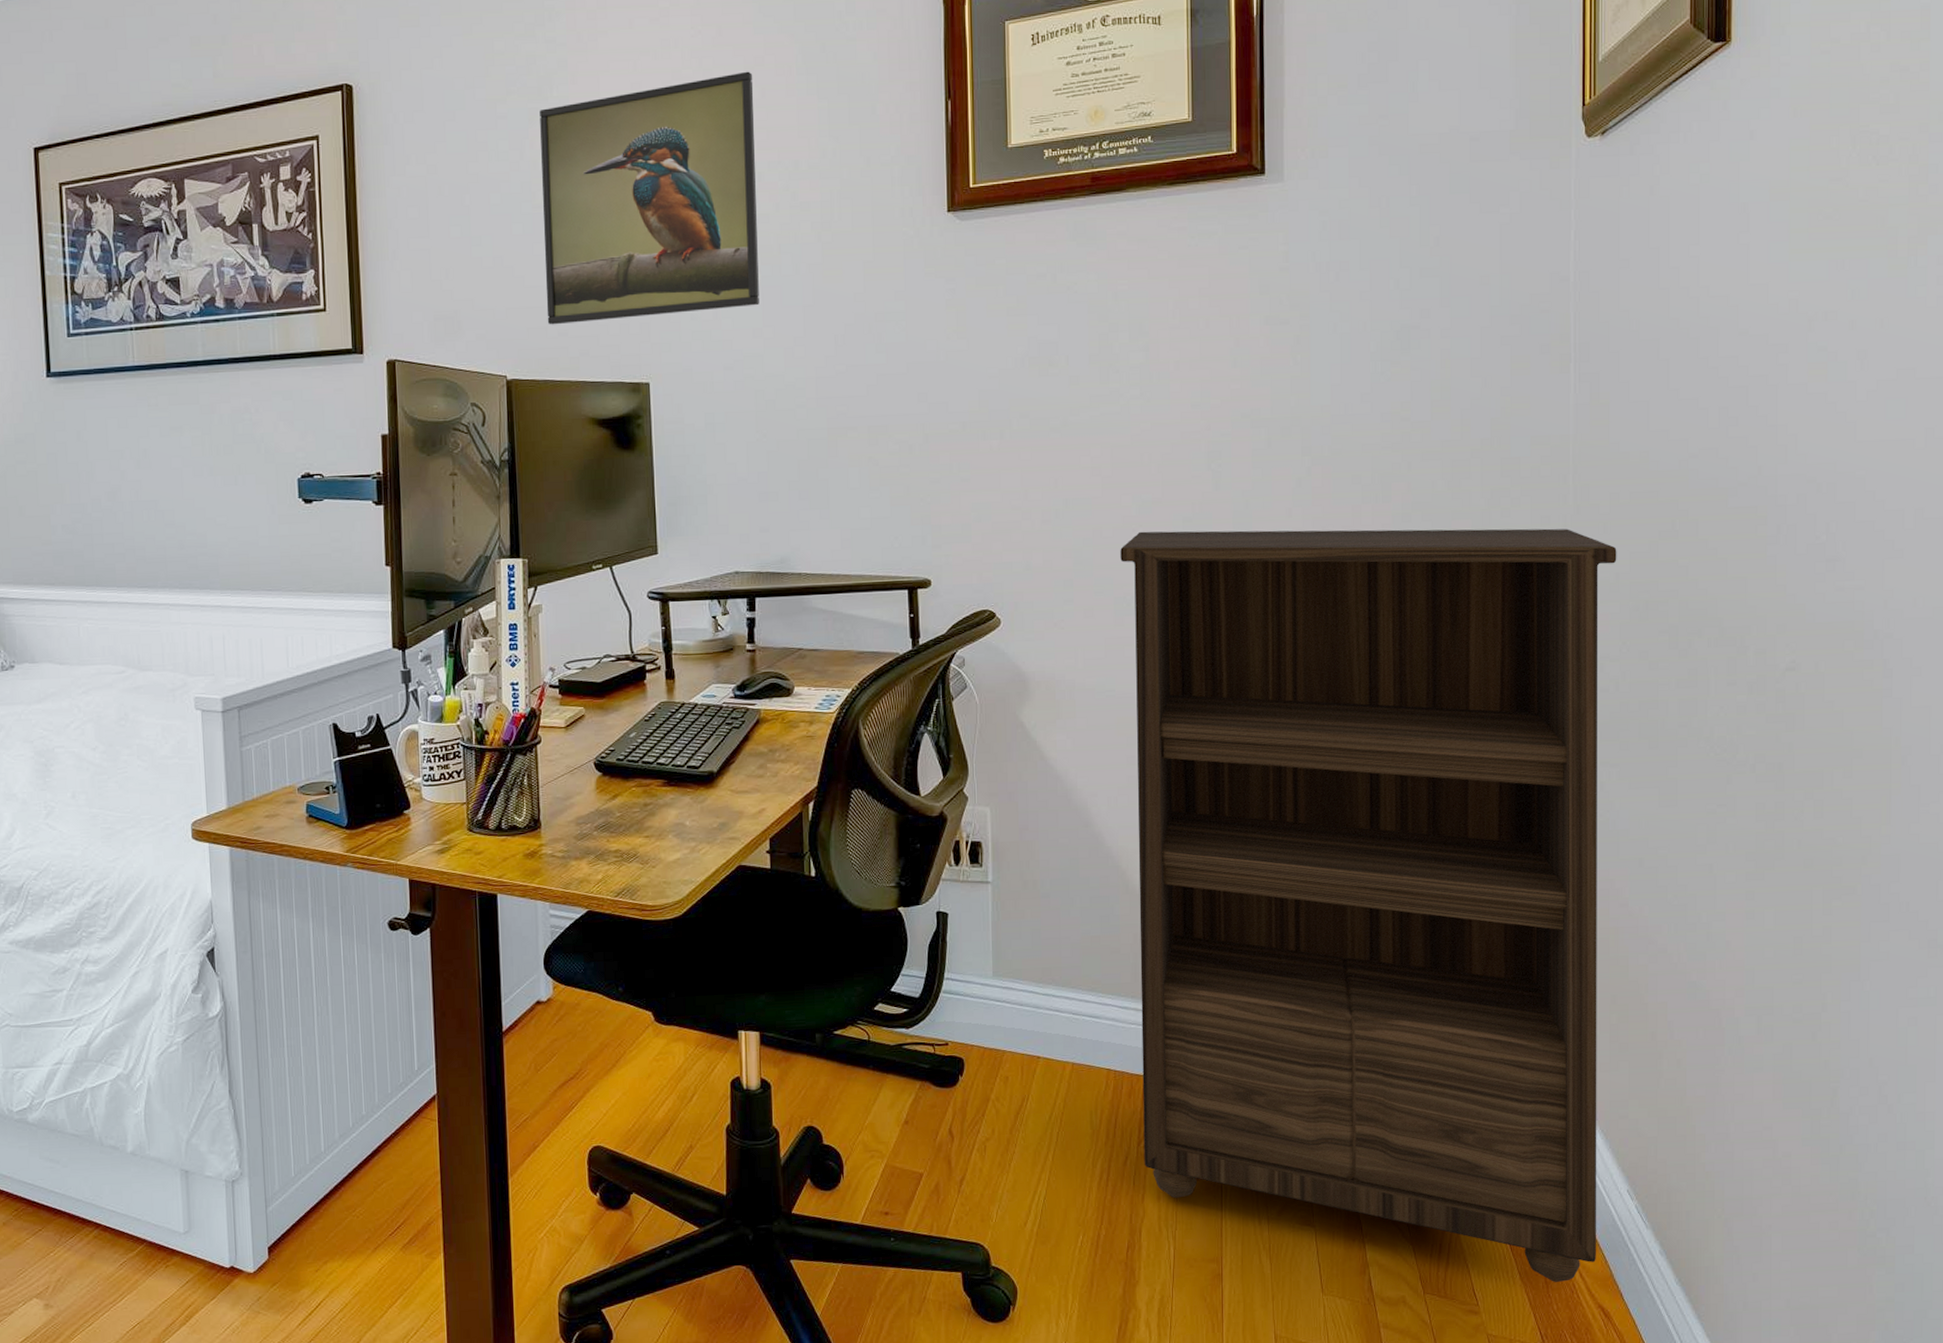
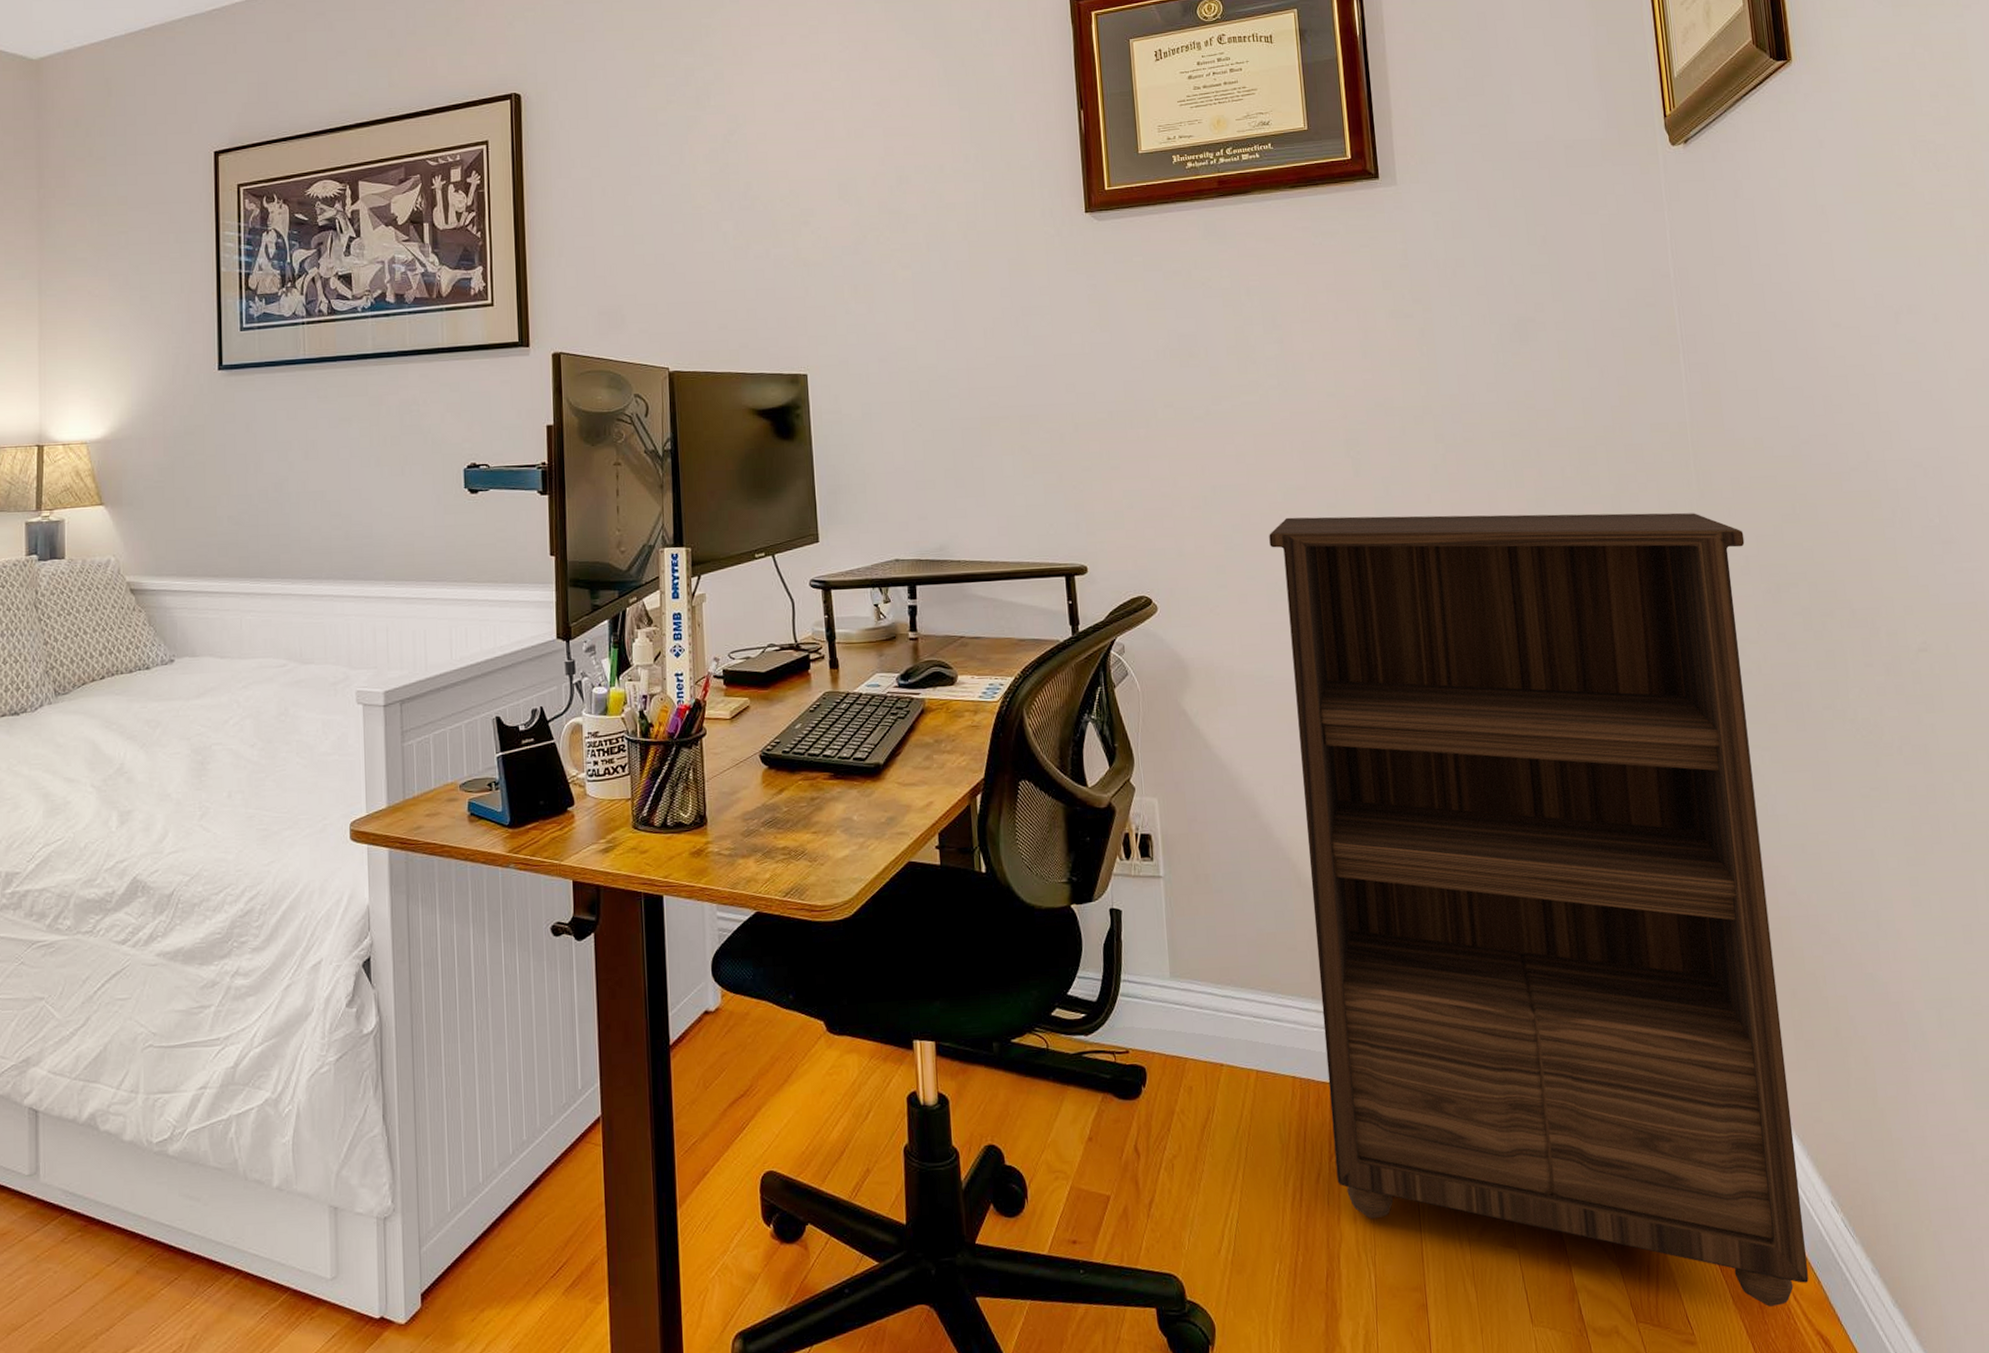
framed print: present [540,71,759,325] -> none [698,83,911,319]

